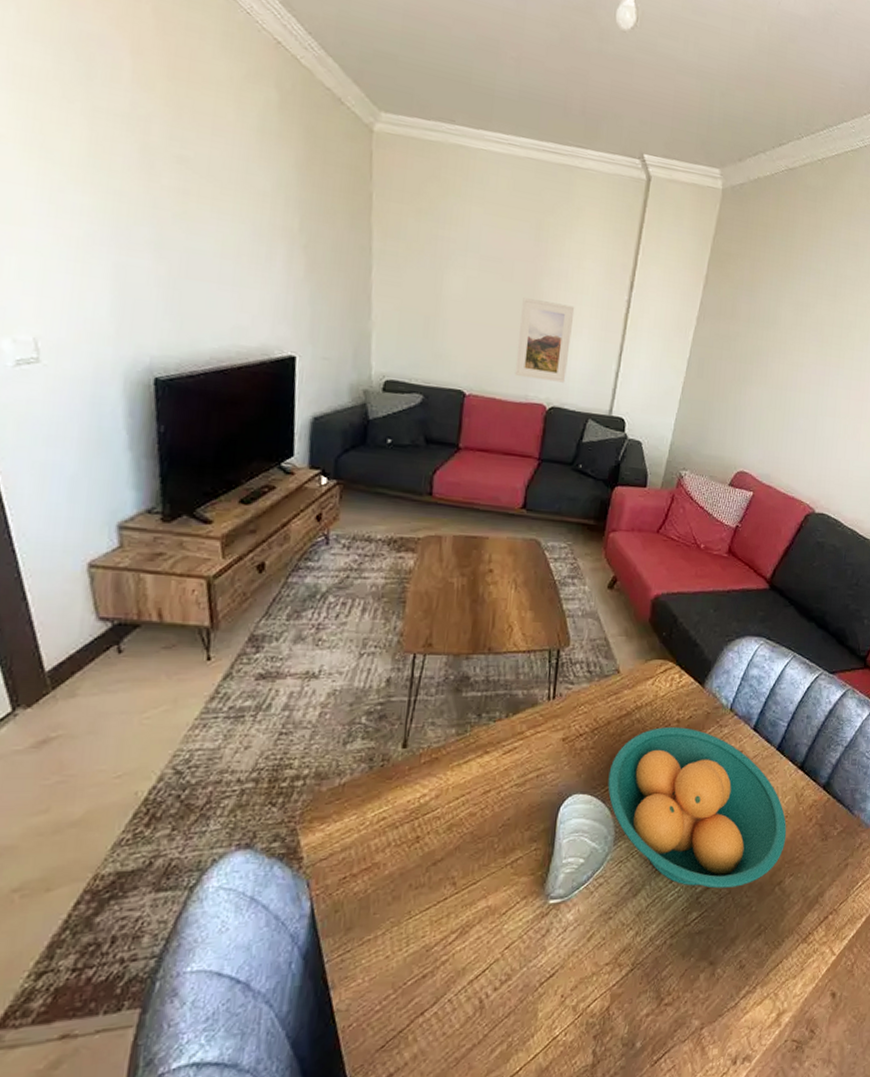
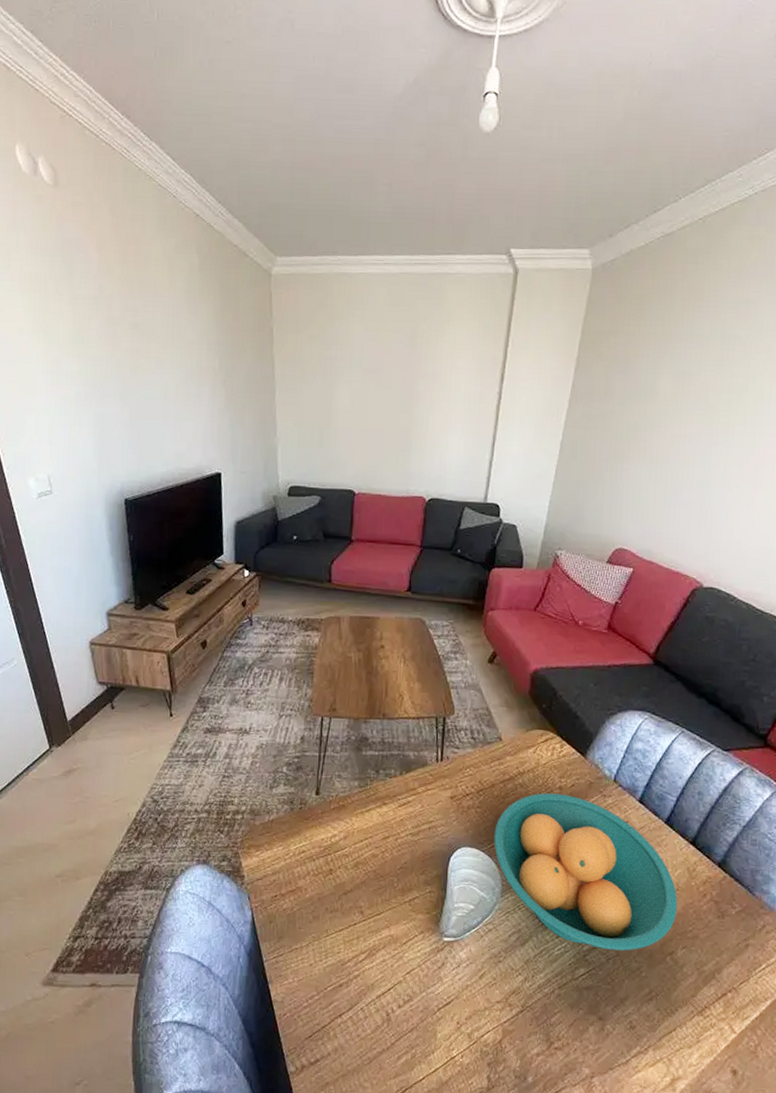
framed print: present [514,297,575,383] -> none [396,402,449,476]

